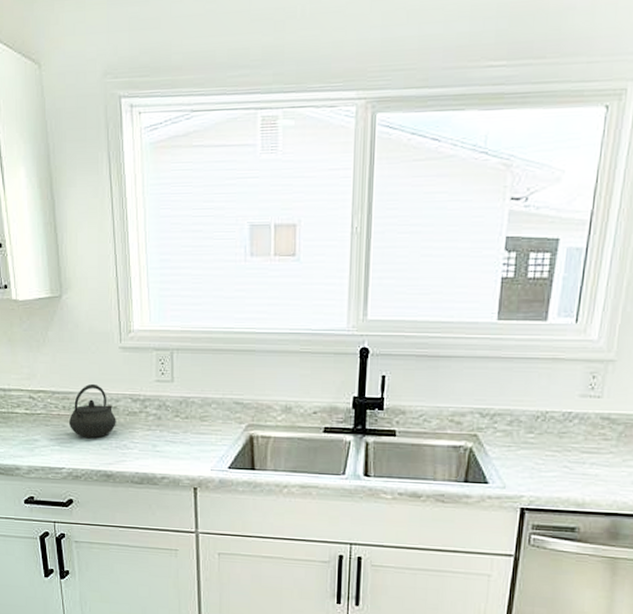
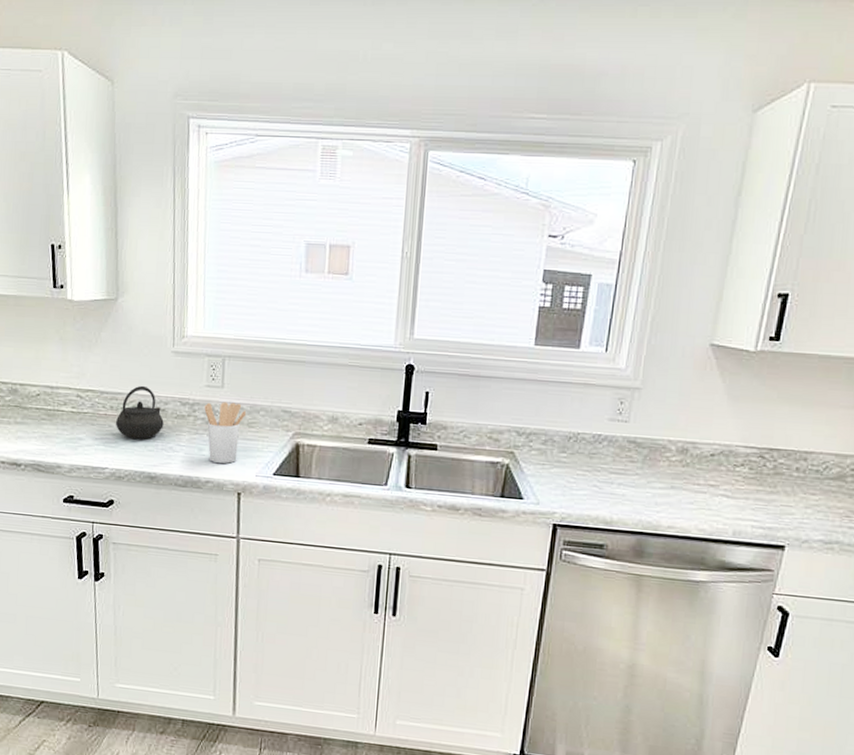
utensil holder: none [155,396,198,459] -> present [204,402,247,464]

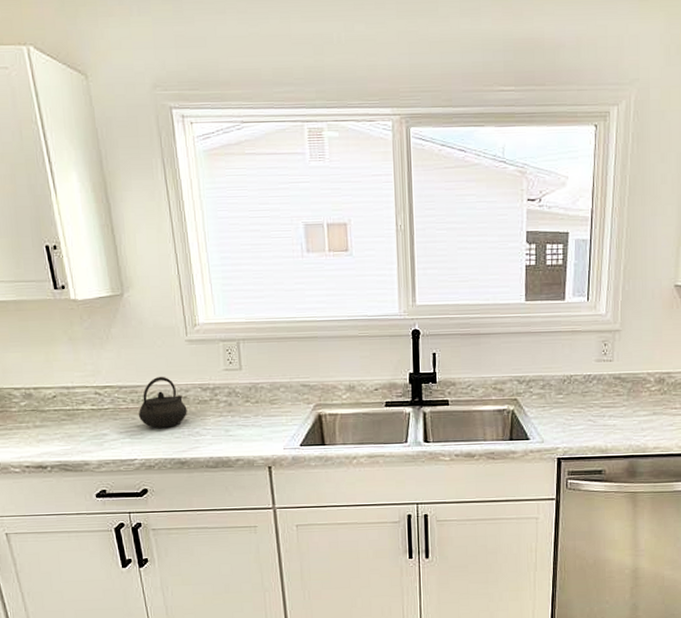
utensil holder: present [204,402,247,464] -> none [225,382,267,441]

